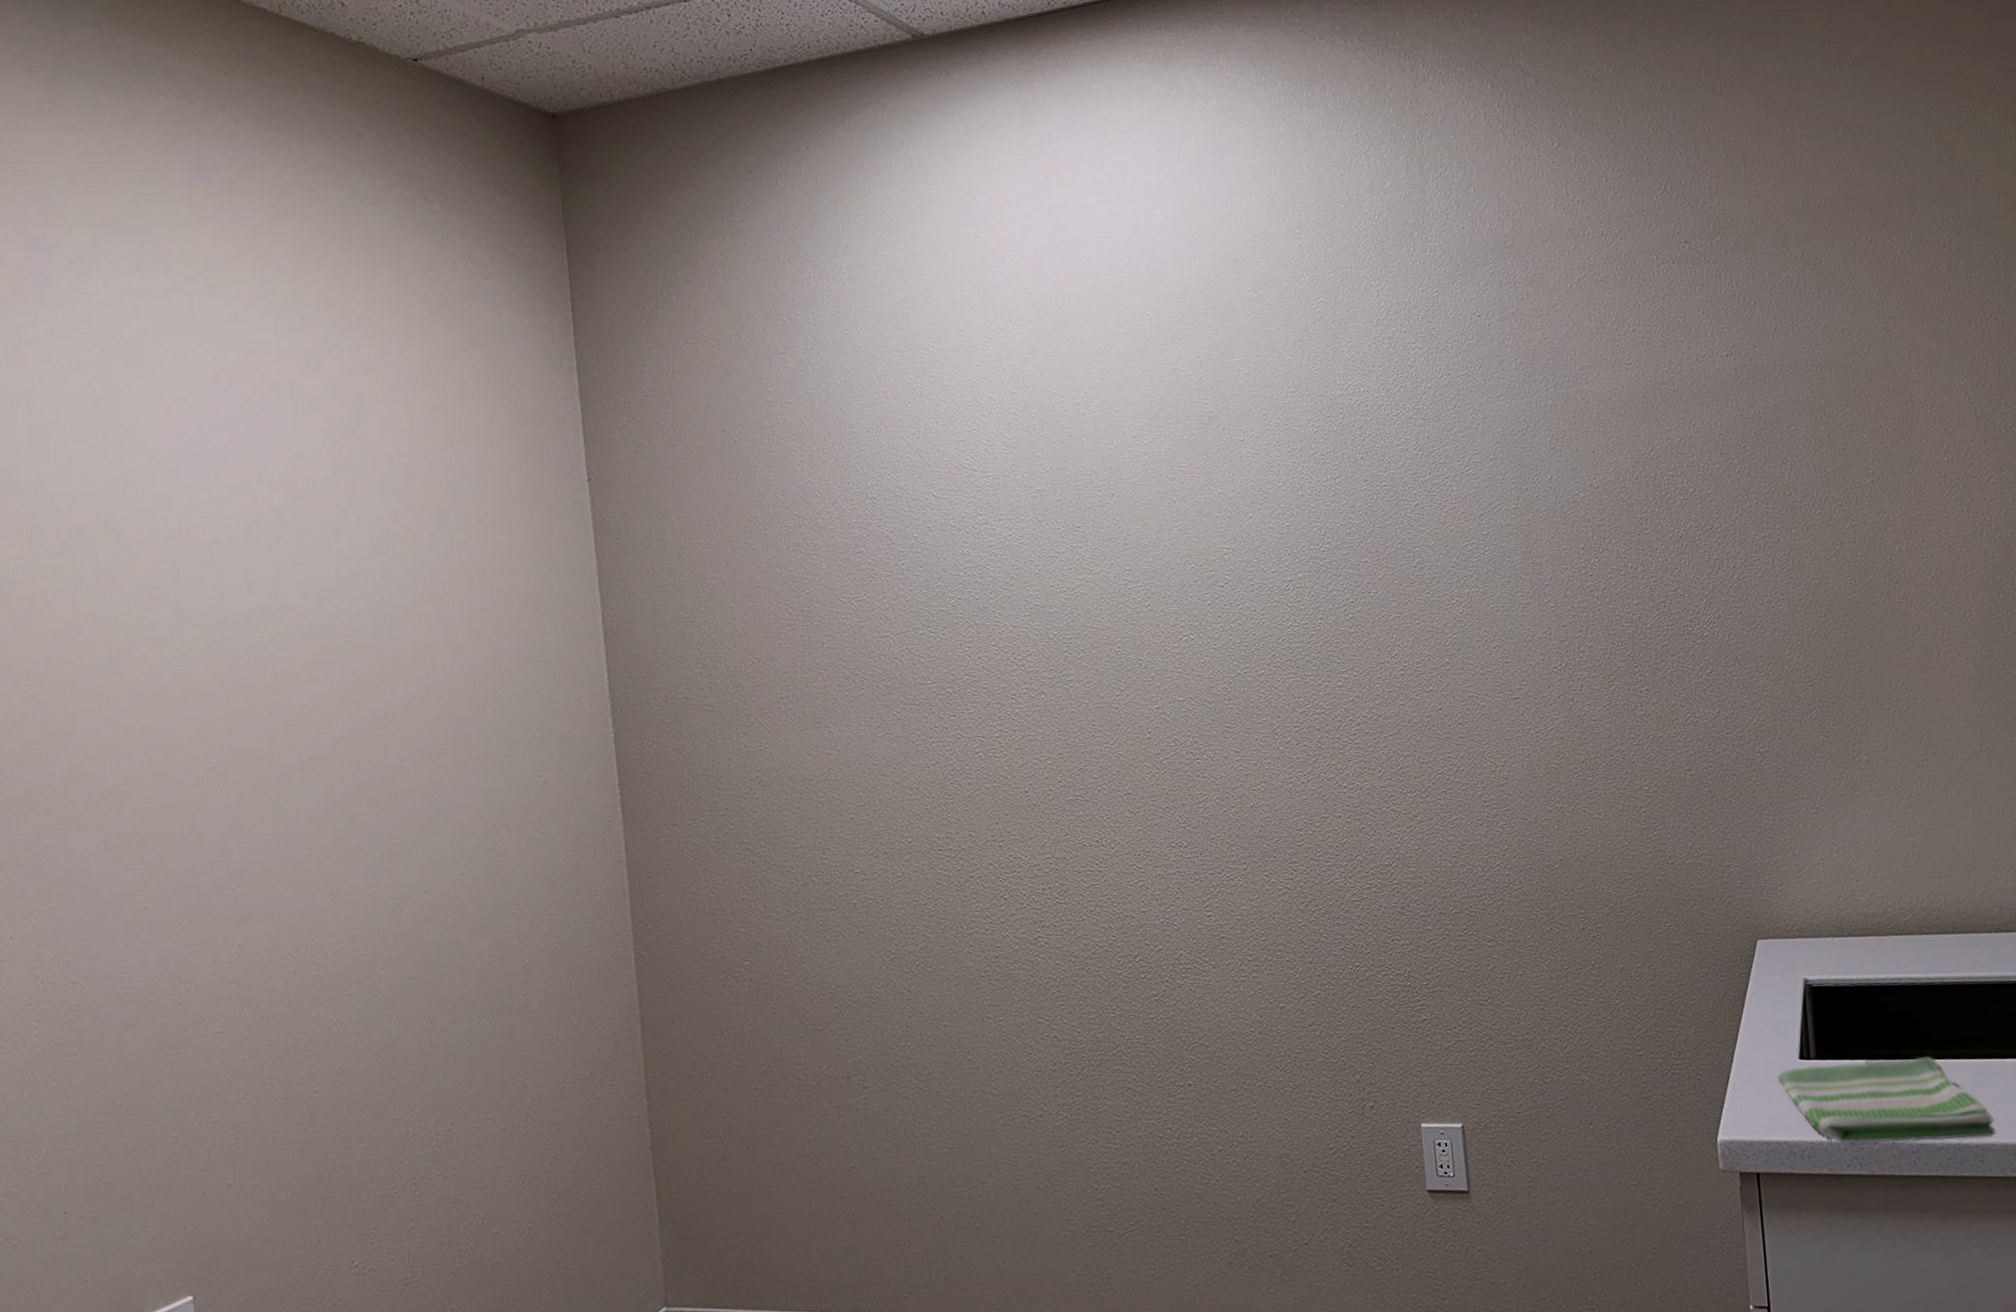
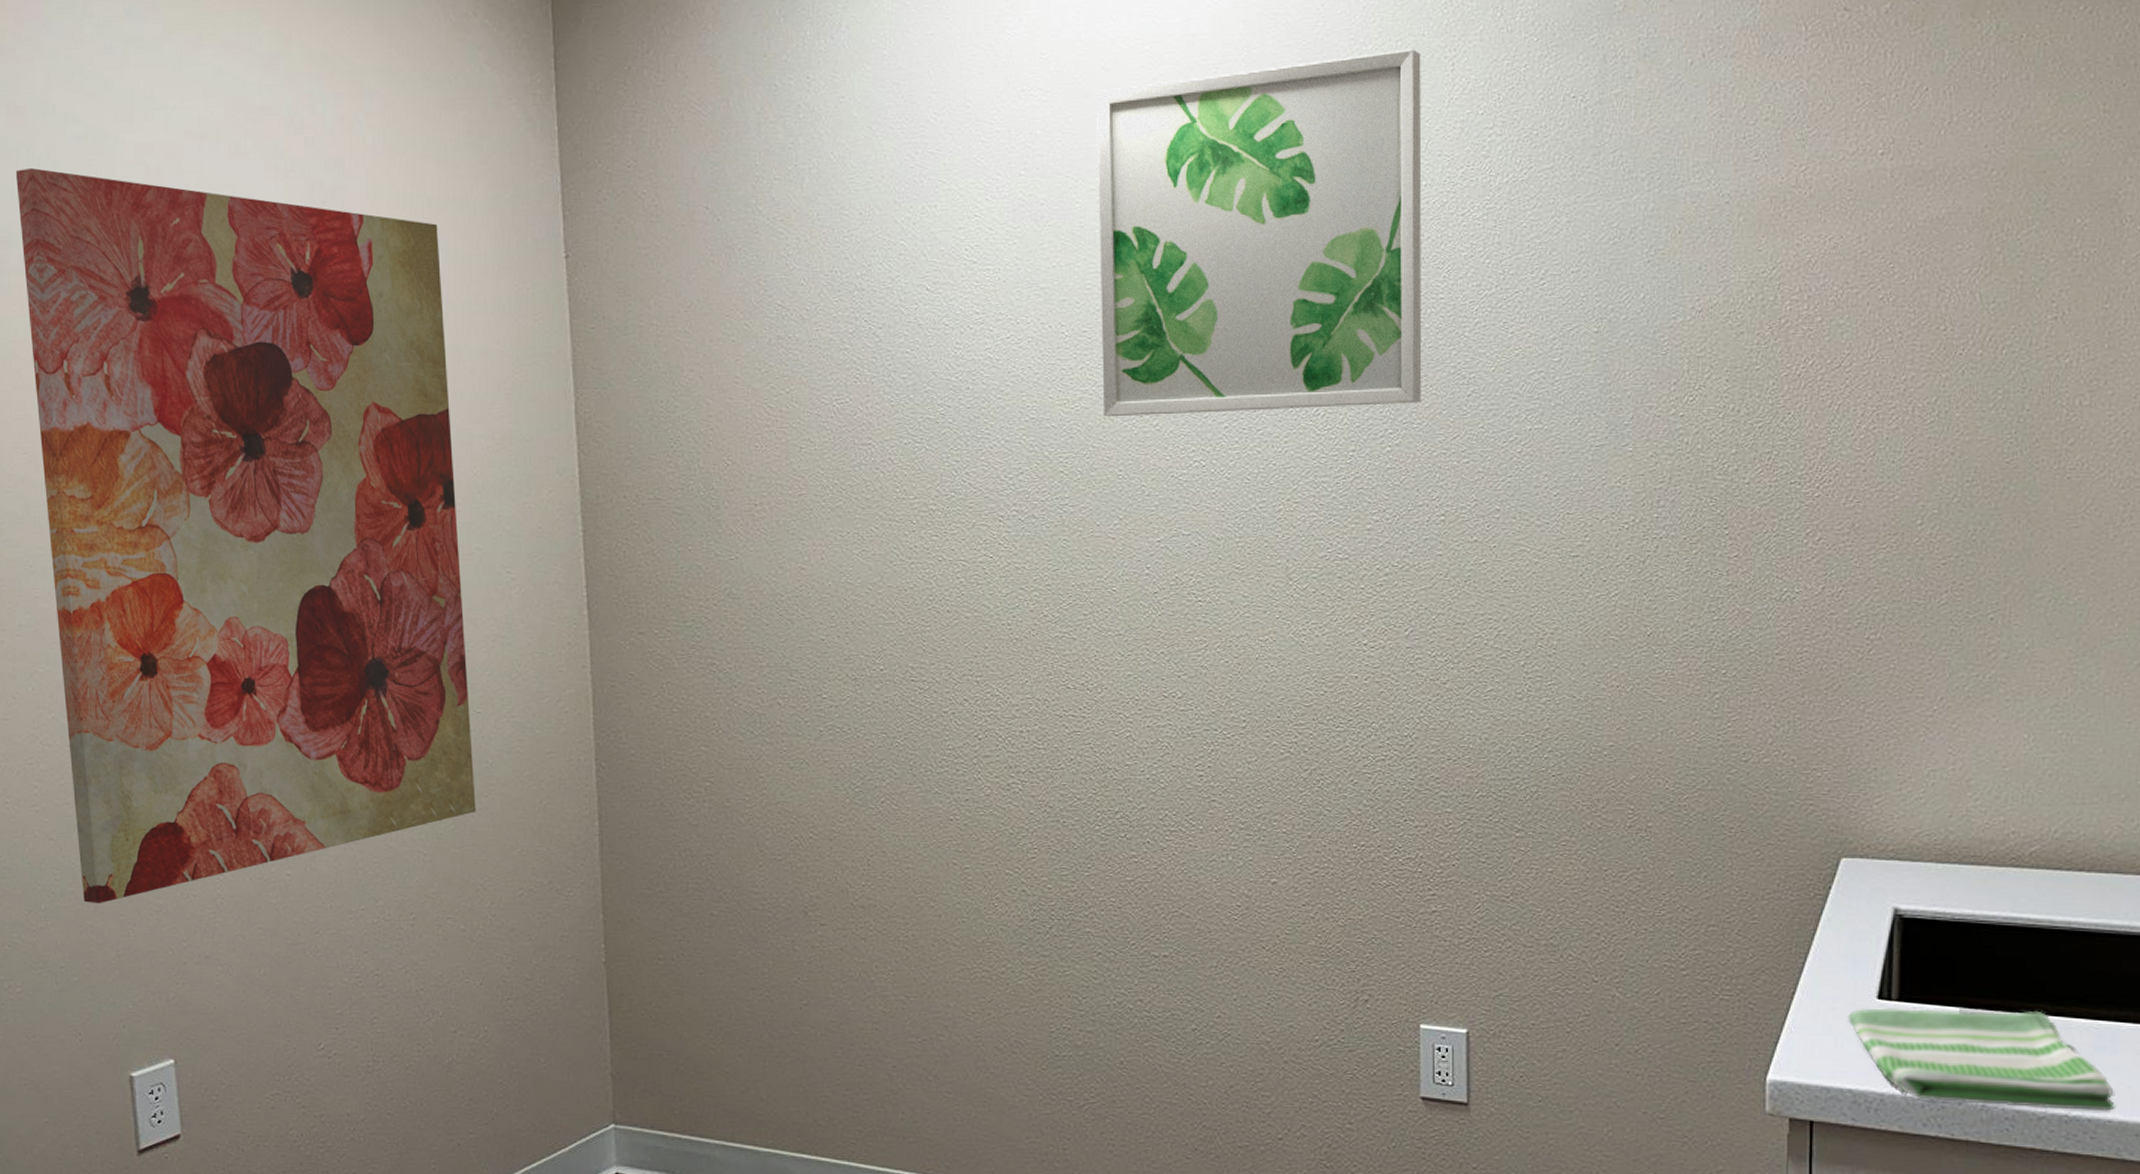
wall art: none [16,415,514,1143] -> present [16,168,476,904]
wall art: none [1076,279,1376,601] -> present [1097,49,1422,417]

